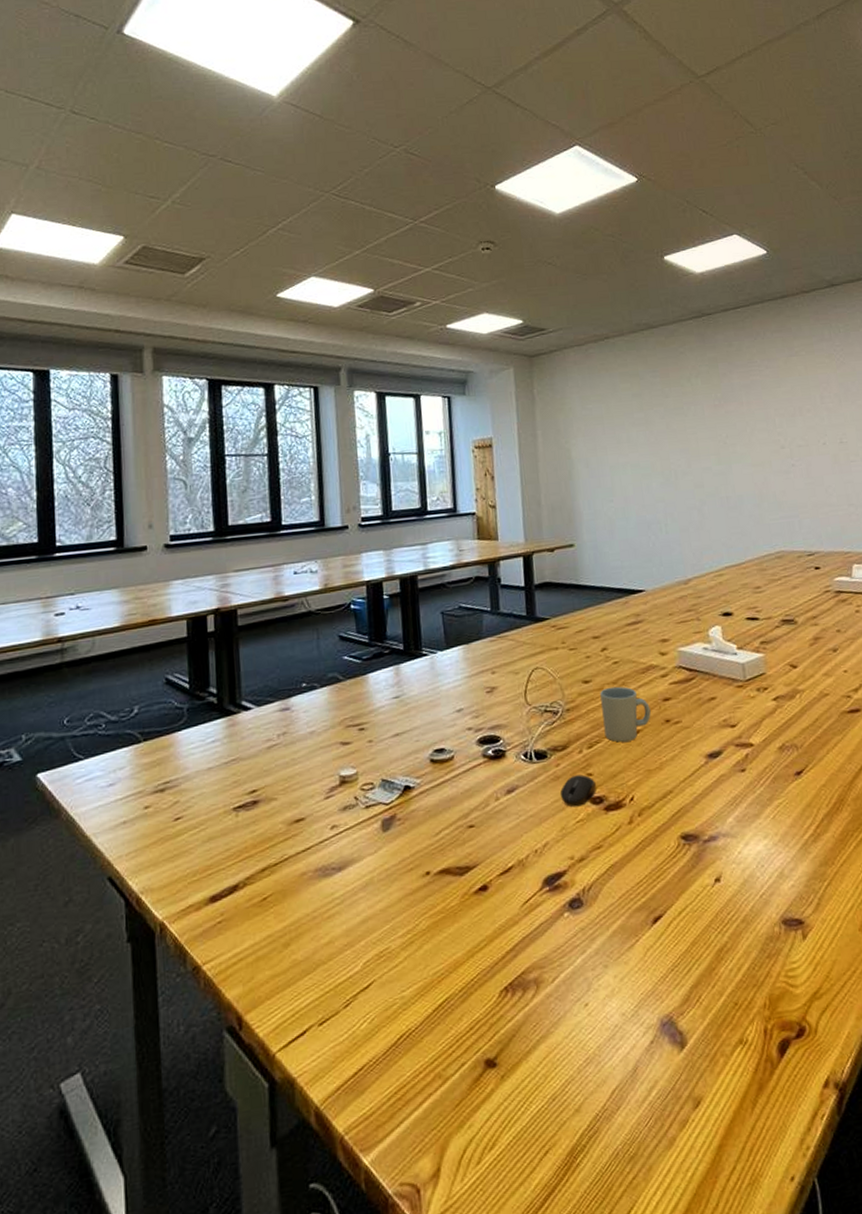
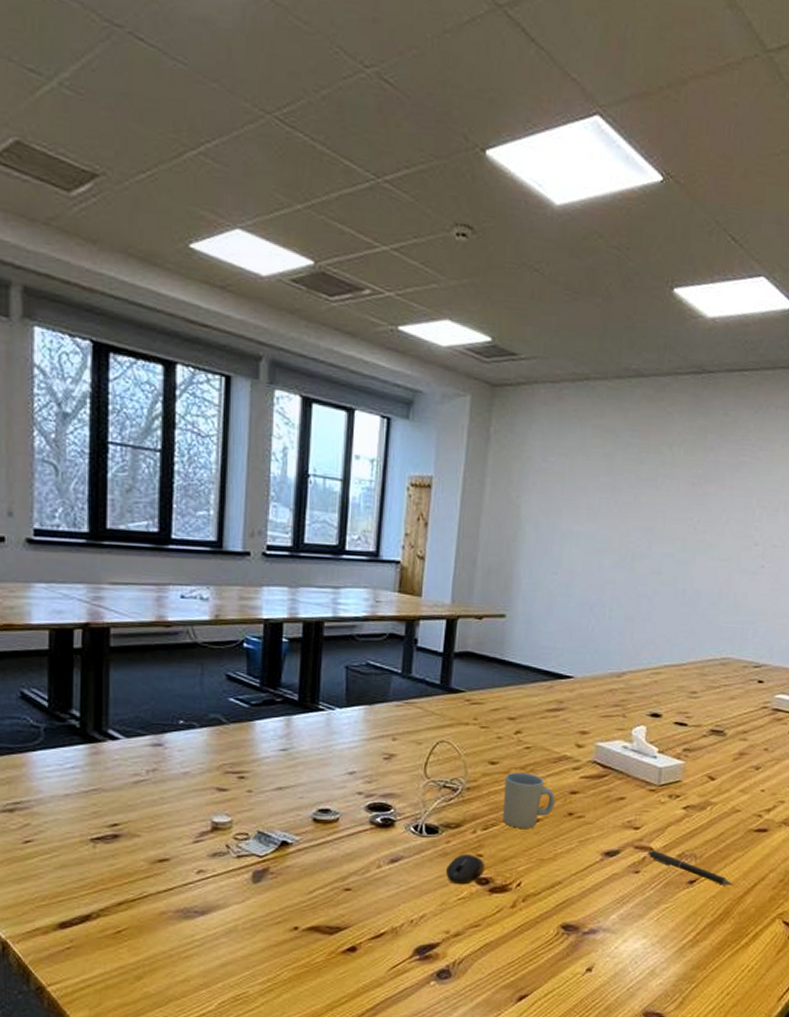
pen: none [749,745,841,773] -> present [648,850,734,885]

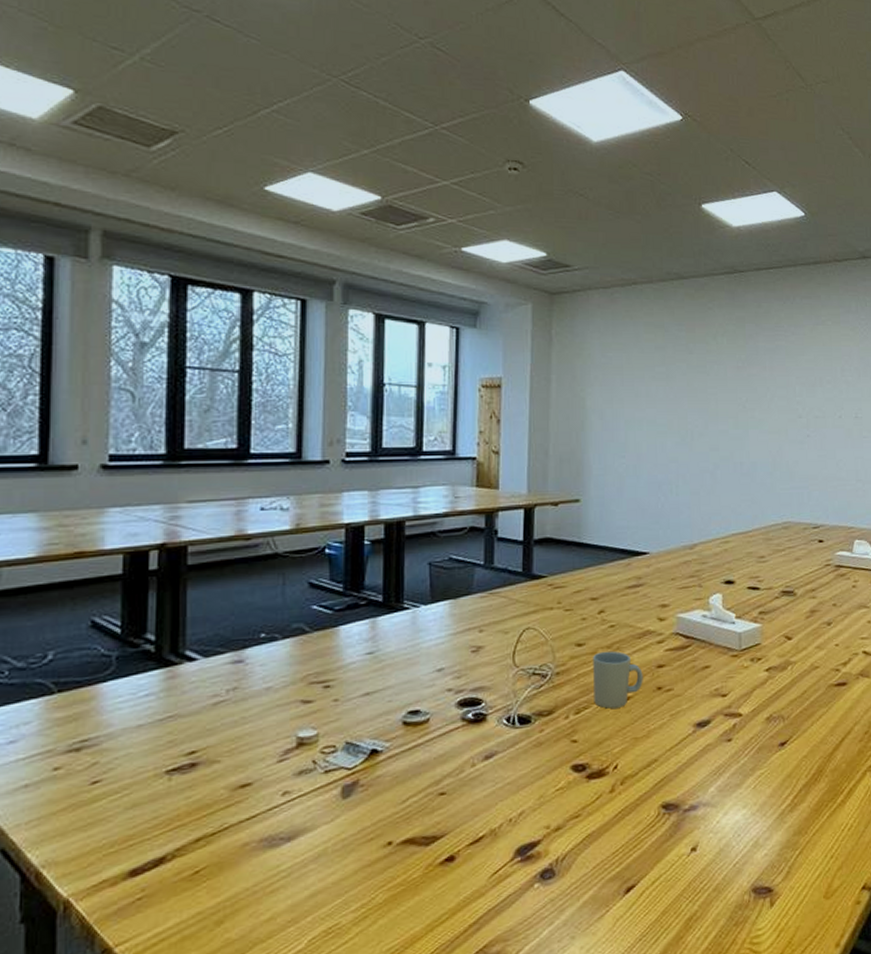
computer mouse: present [446,854,486,885] -> none [542,741,581,775]
pen: present [648,850,734,885] -> none [737,715,823,744]

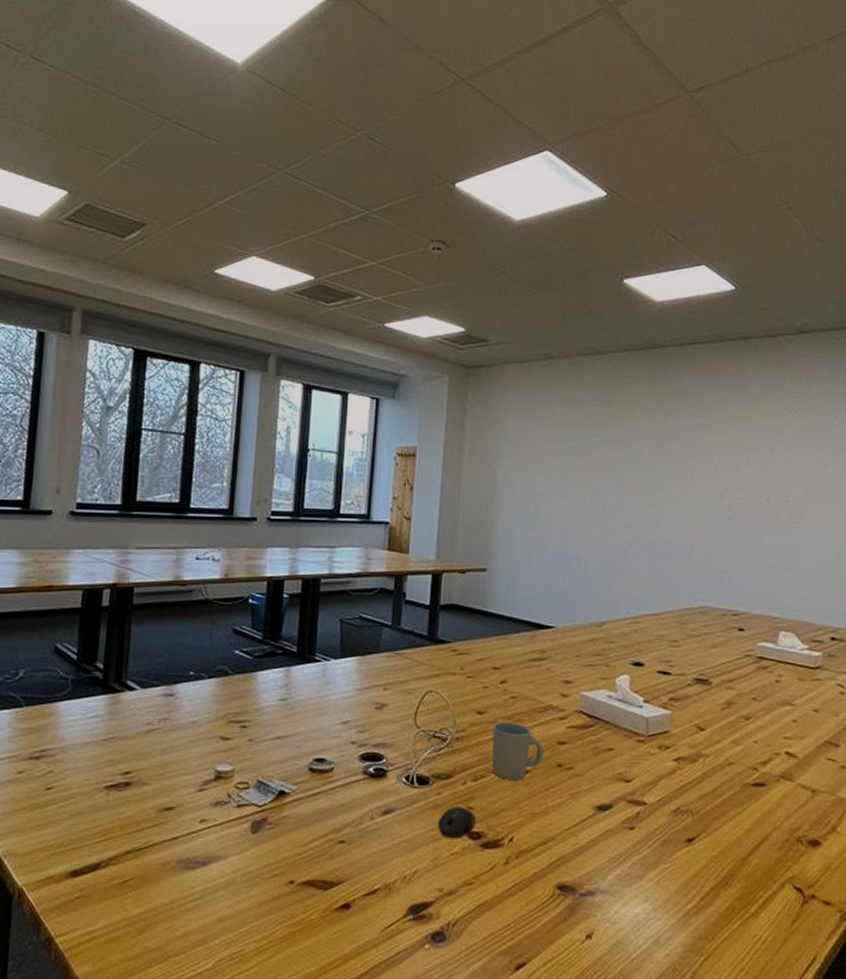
computer mouse: none [542,741,581,775] -> present [438,807,477,839]

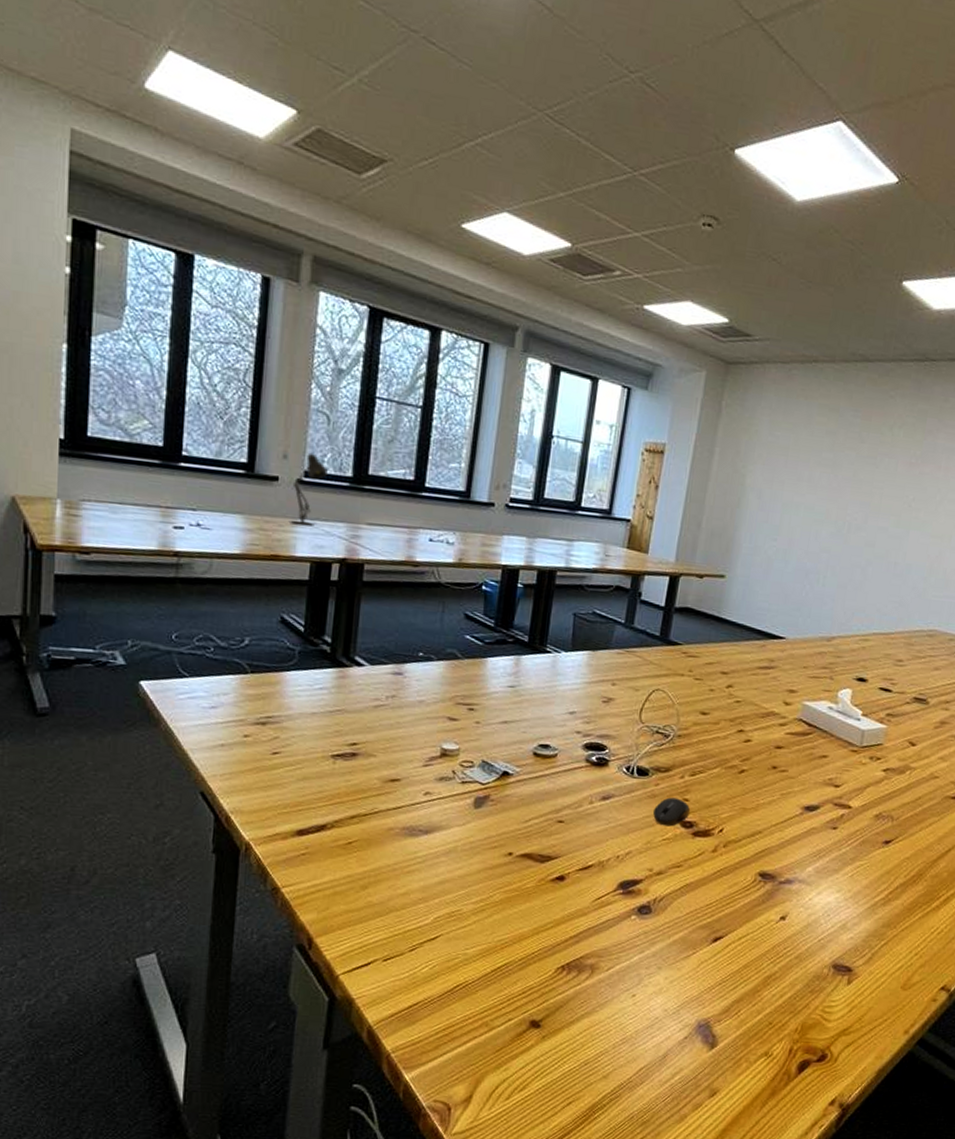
desk lamp: none [63,485,99,556] -> present [290,452,329,527]
mug: present [492,722,543,780] -> none [710,723,761,778]

